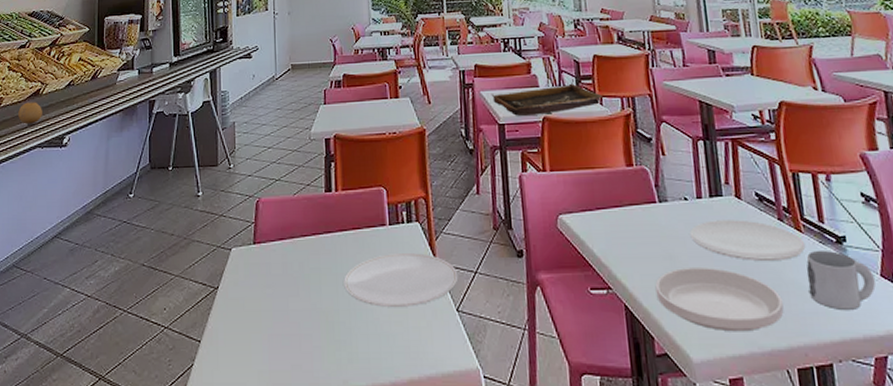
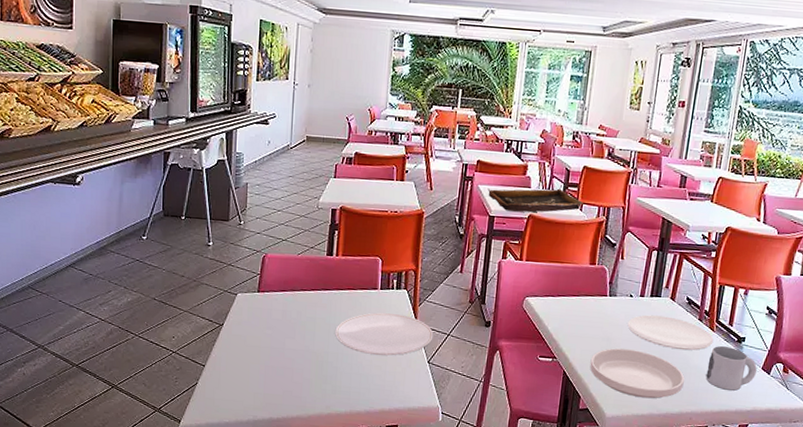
fruit: present [18,102,42,125] -> none [29,137,54,159]

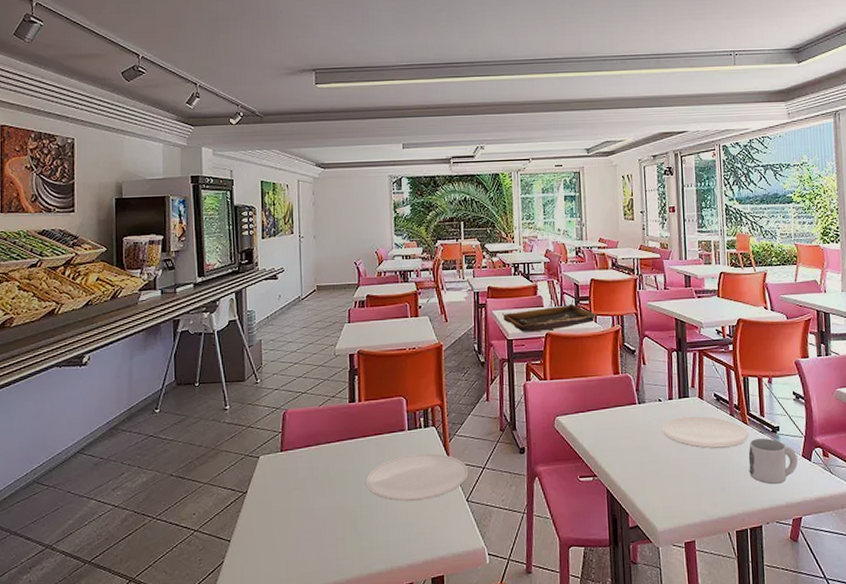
saucer: present [590,348,685,399] -> none [631,455,729,506]

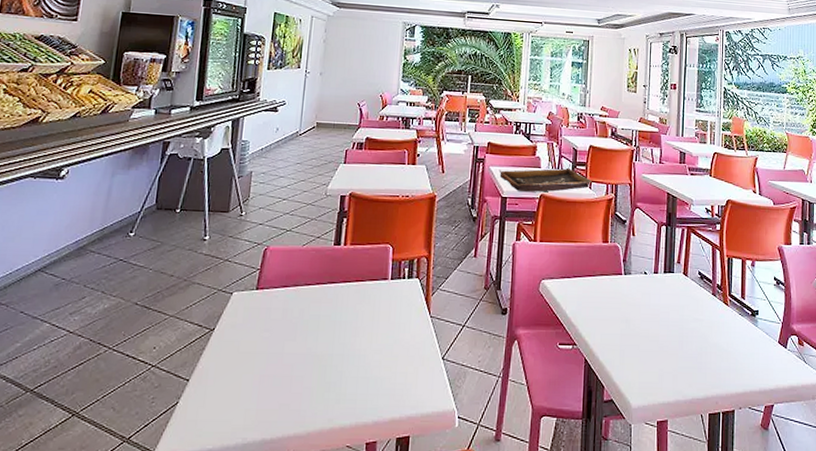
plate: present [366,453,469,501] -> none [341,304,448,354]
plate: present [661,416,749,449] -> none [644,292,729,328]
mug: present [748,438,798,484] -> none [725,321,773,368]

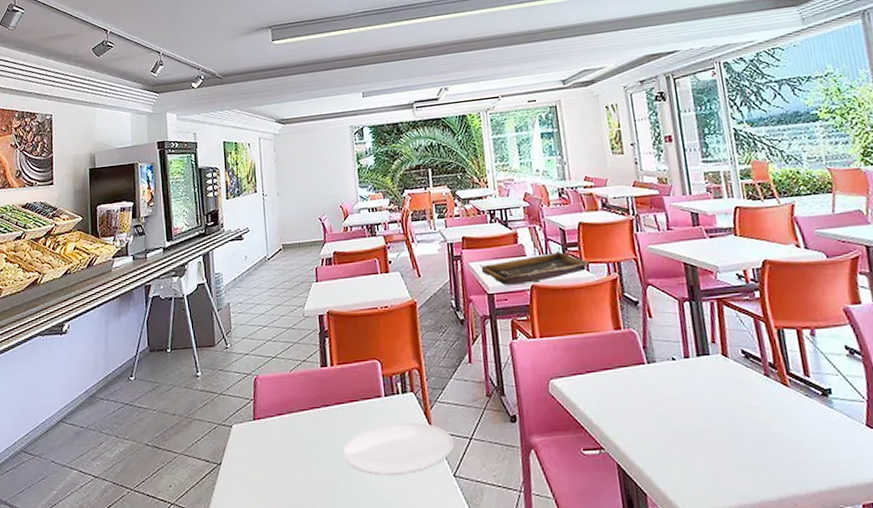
plate: none [341,304,448,354] -> present [342,421,454,476]

